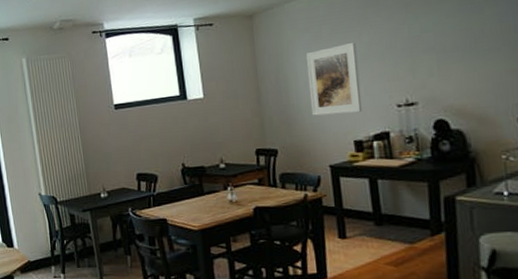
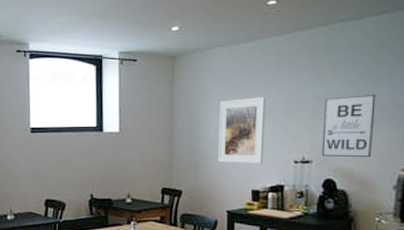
wall art: none [422,23,486,96] -> present [321,95,376,157]

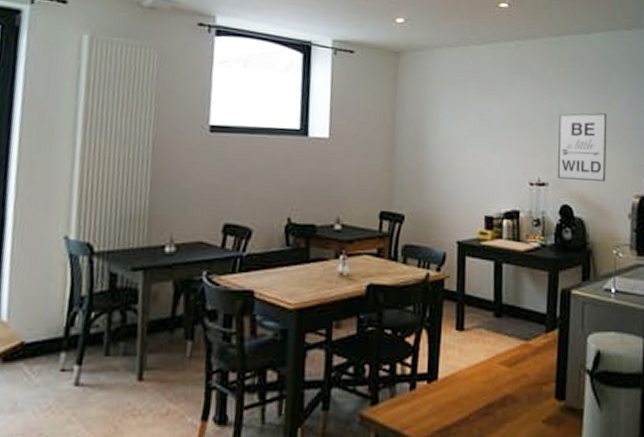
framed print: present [217,96,266,164] -> none [446,106,499,185]

